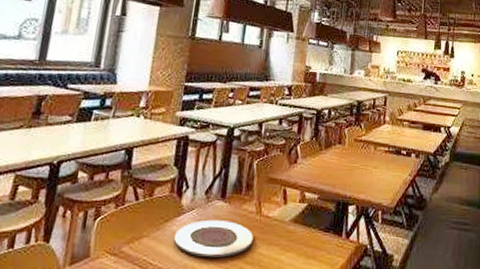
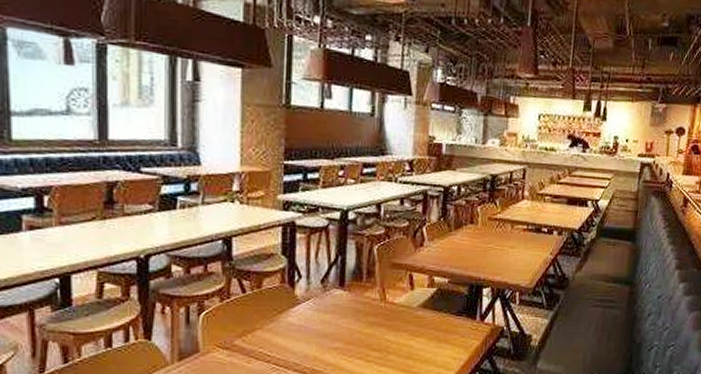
plate: present [174,220,253,258] -> none [291,309,379,346]

